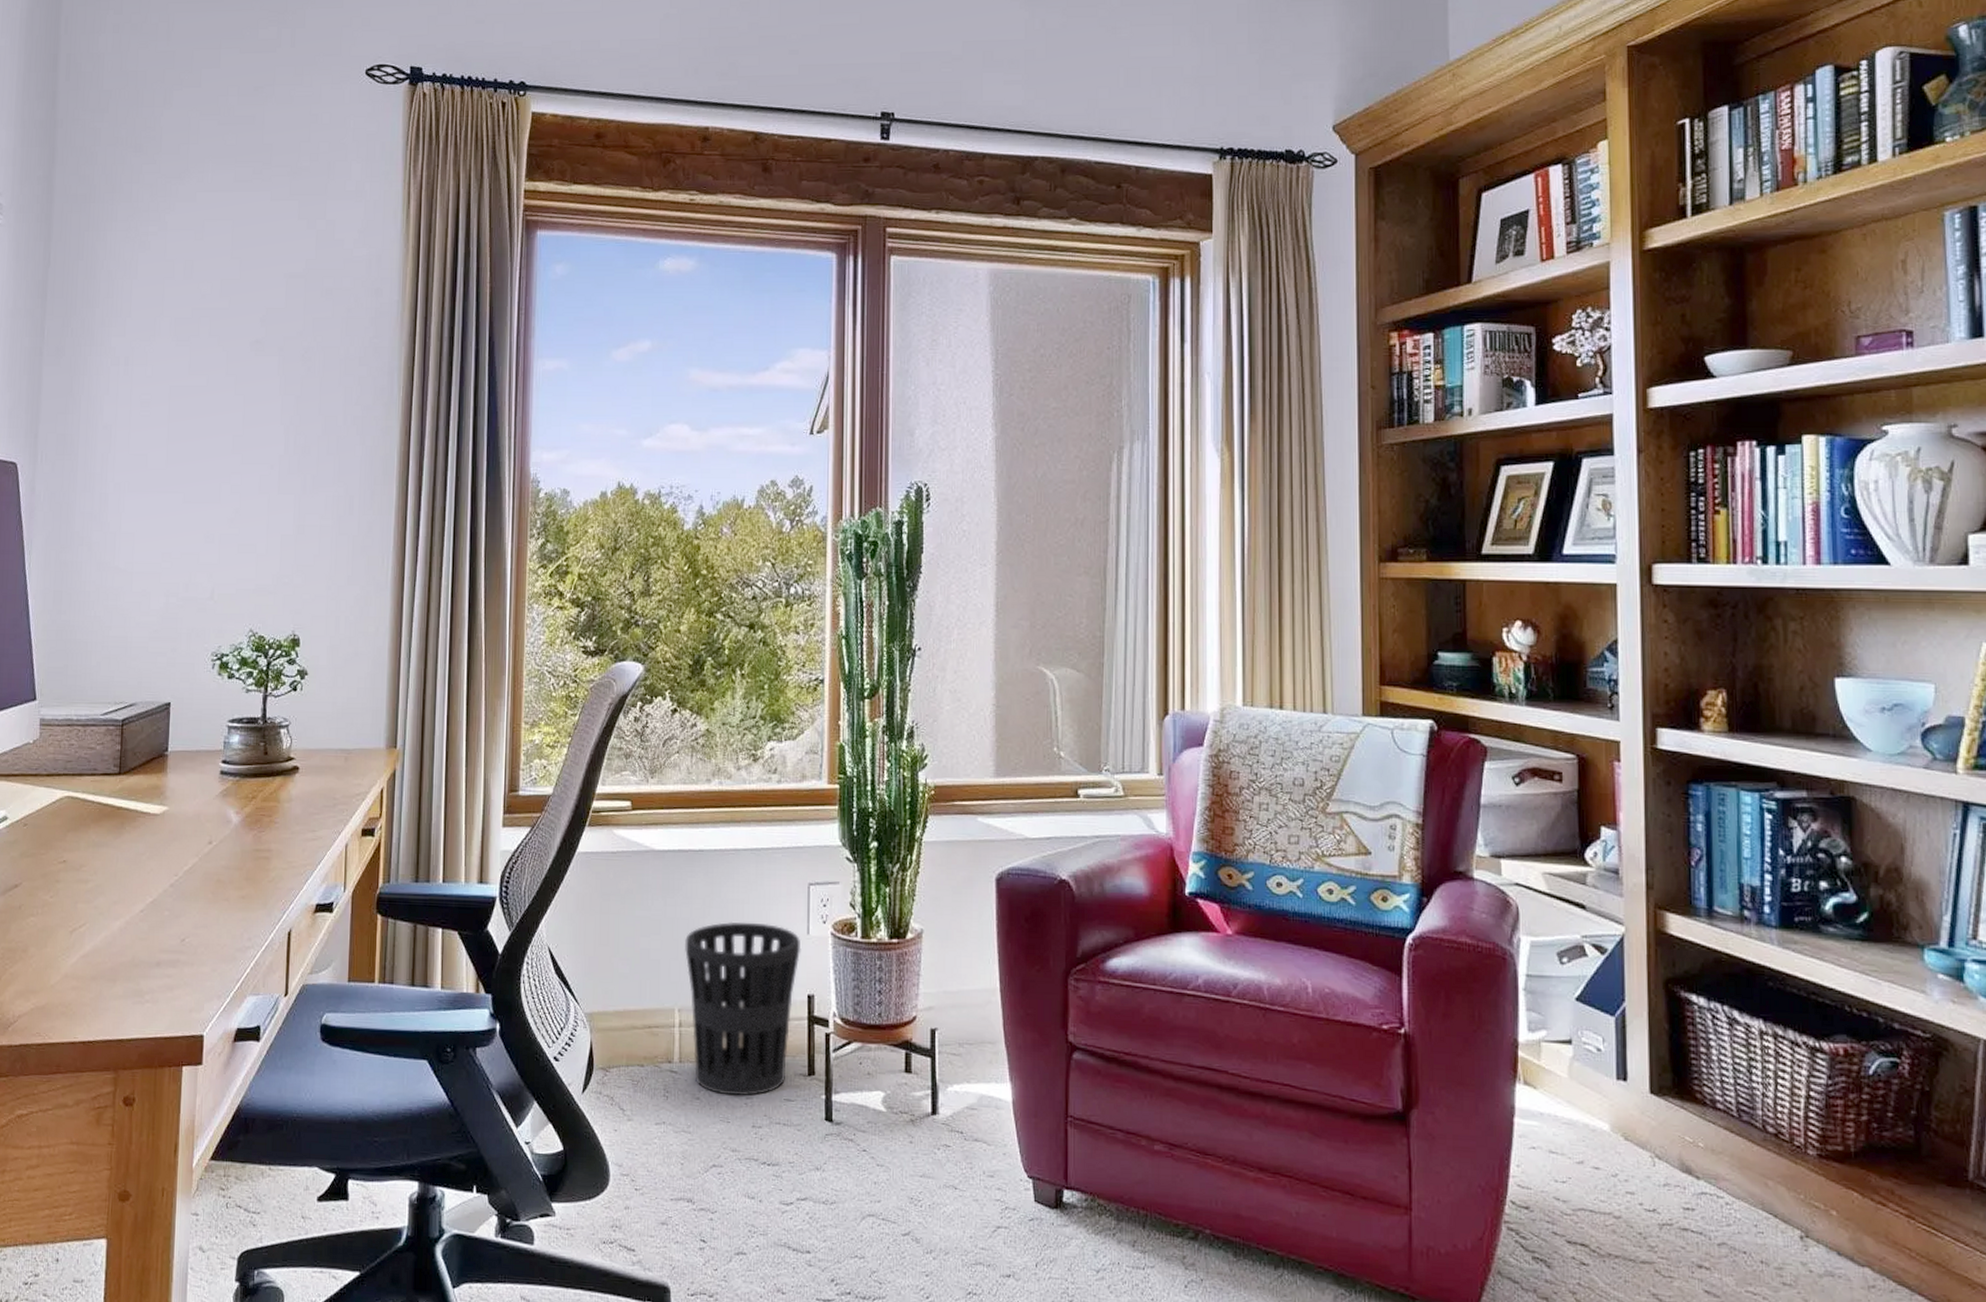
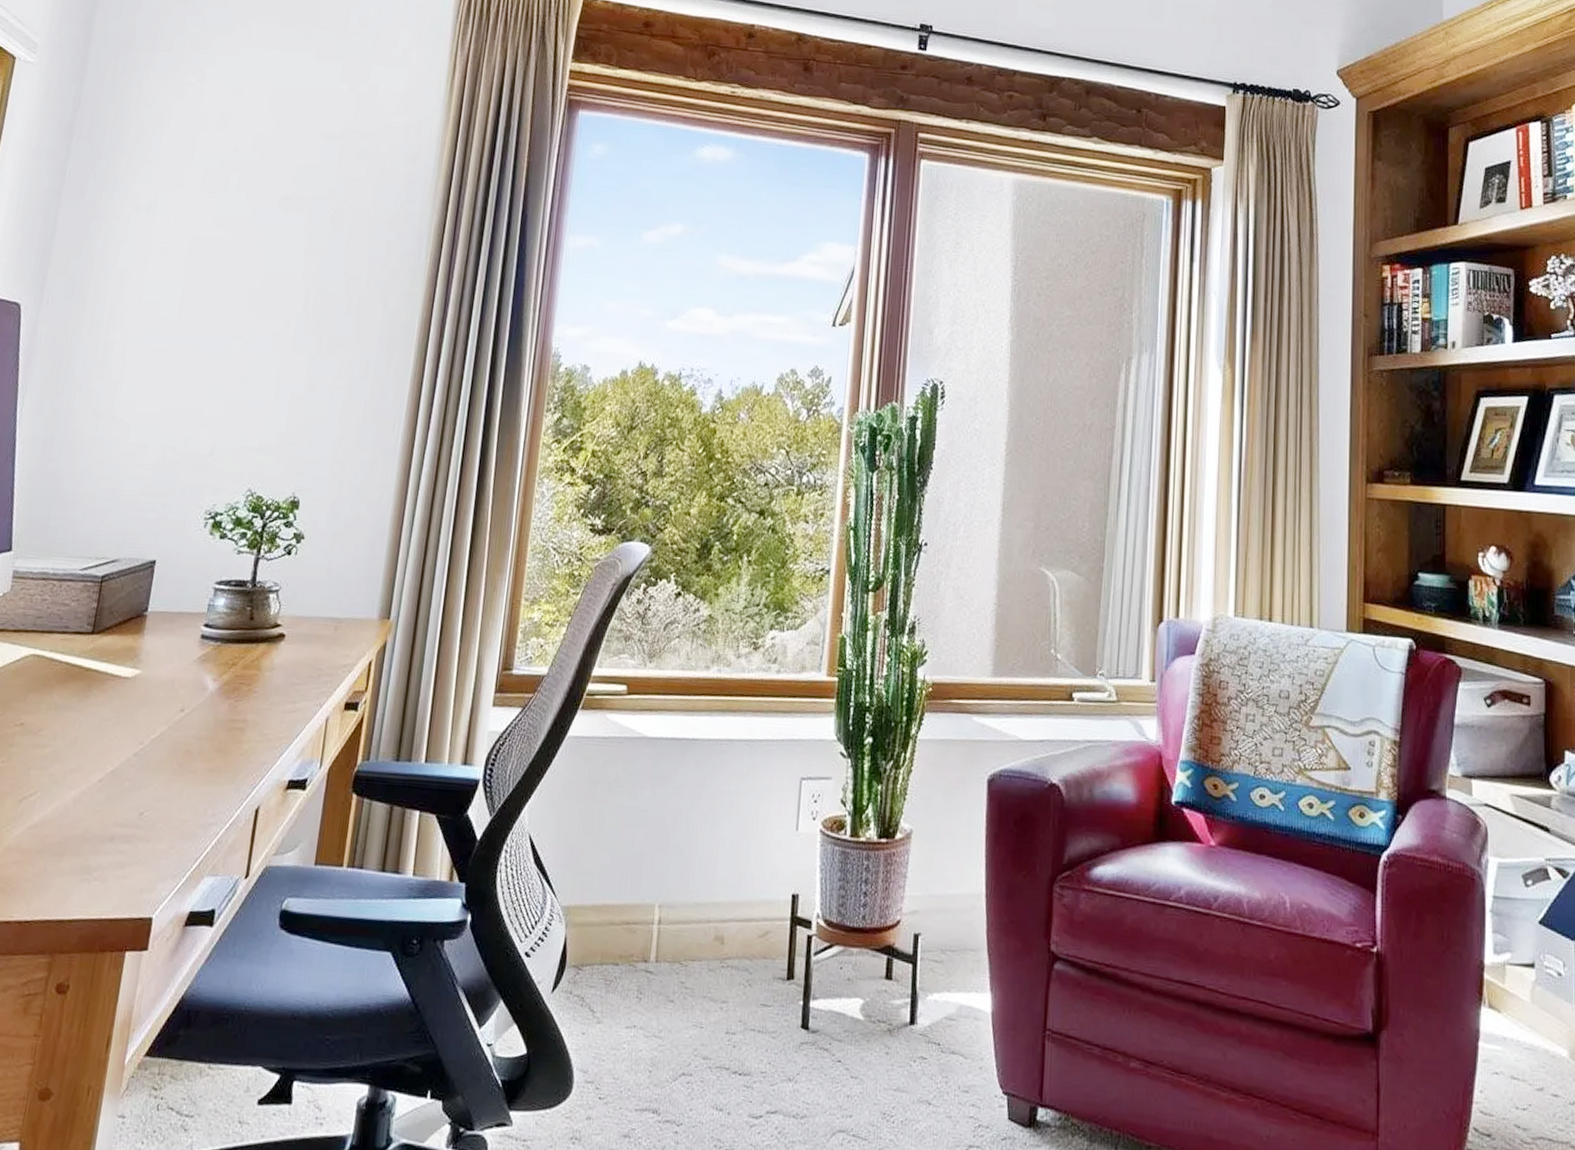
wastebasket: present [685,921,801,1096] -> none [670,814,789,1000]

